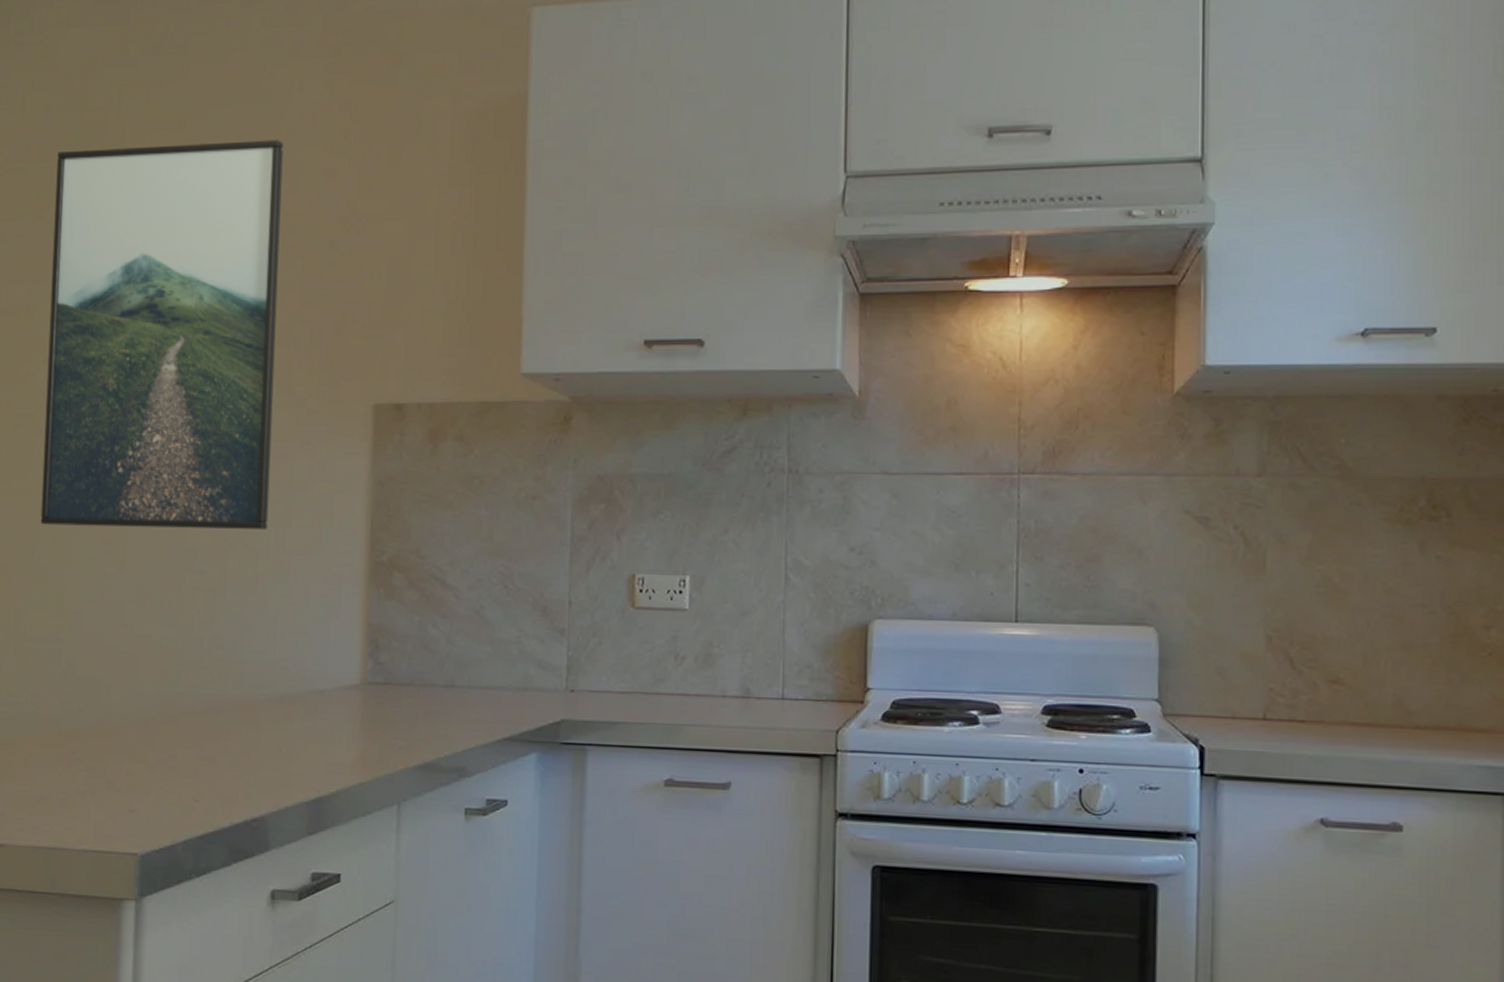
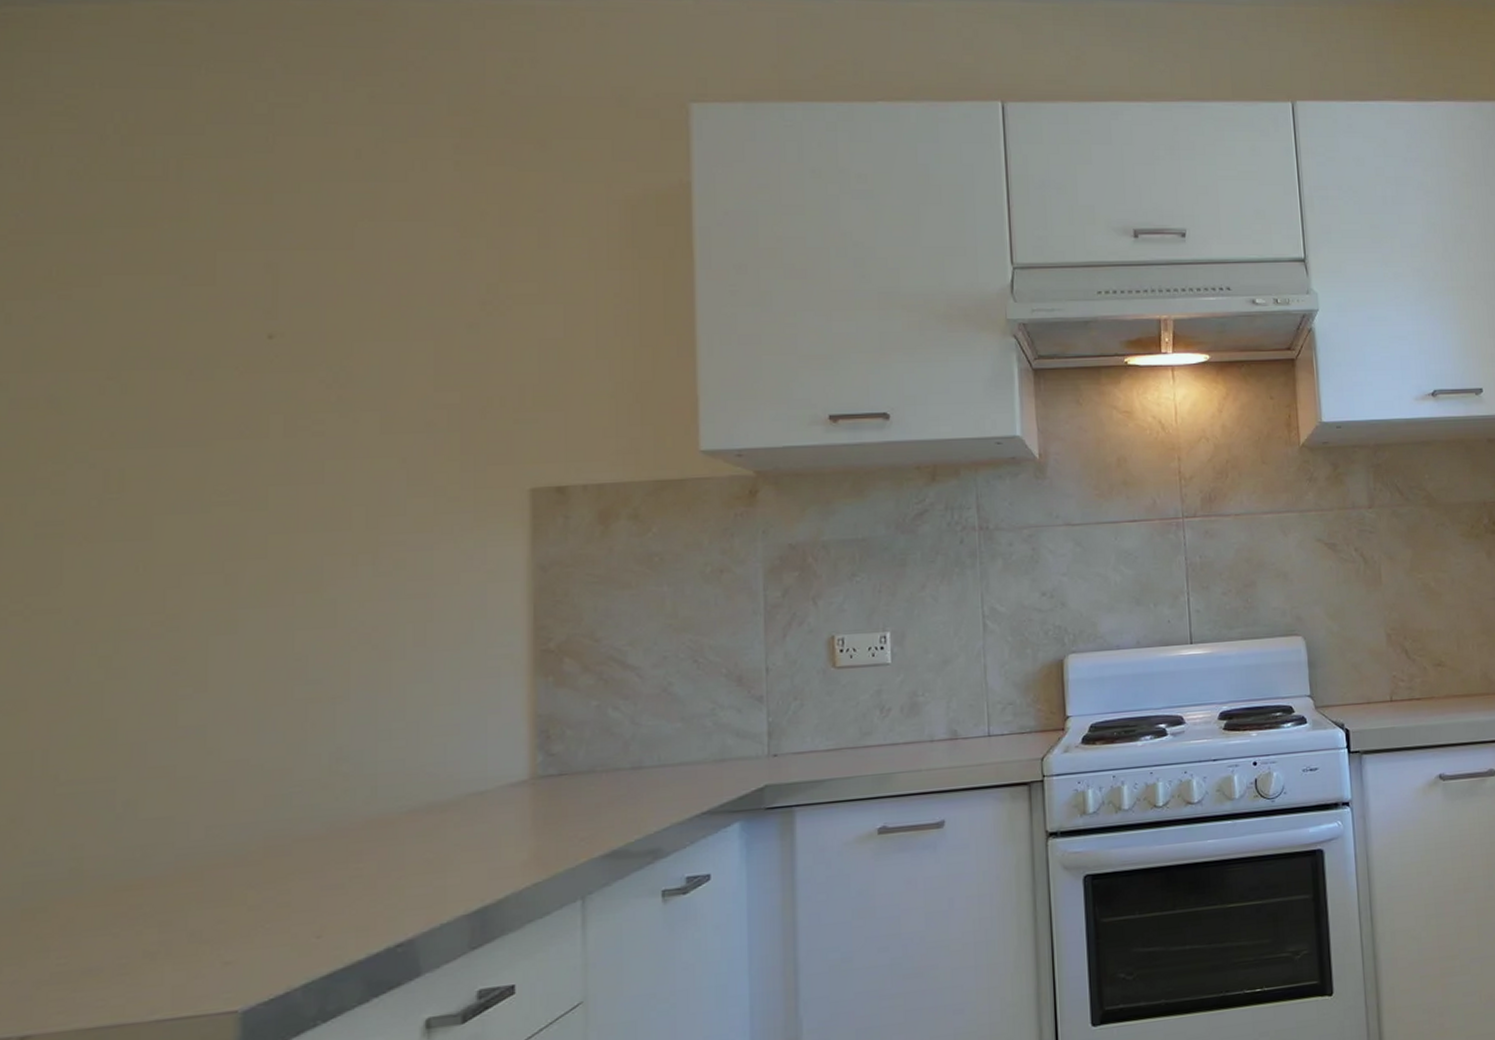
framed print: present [40,140,284,529] -> none [77,219,404,648]

